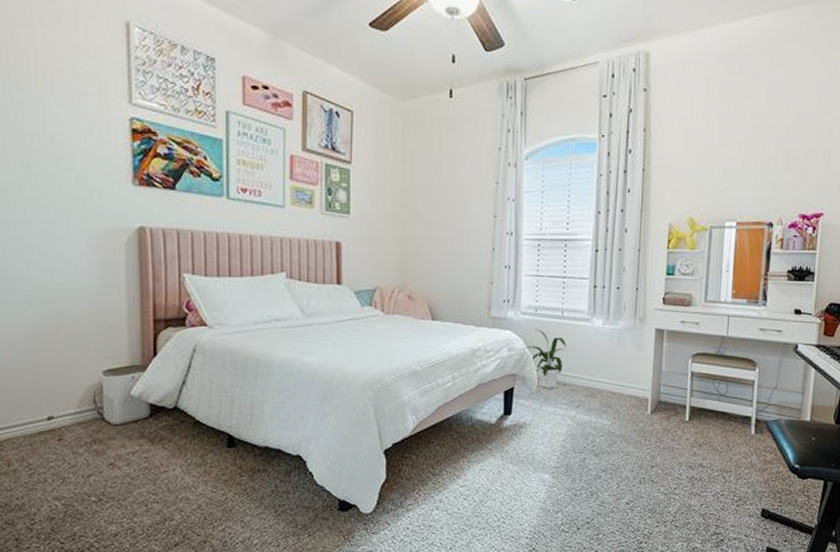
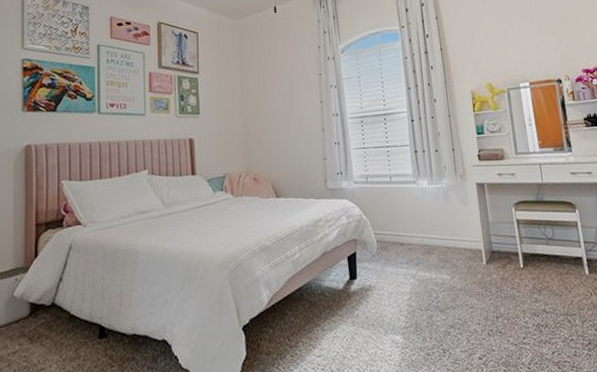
house plant: present [526,328,566,388] -> none [362,195,398,250]

